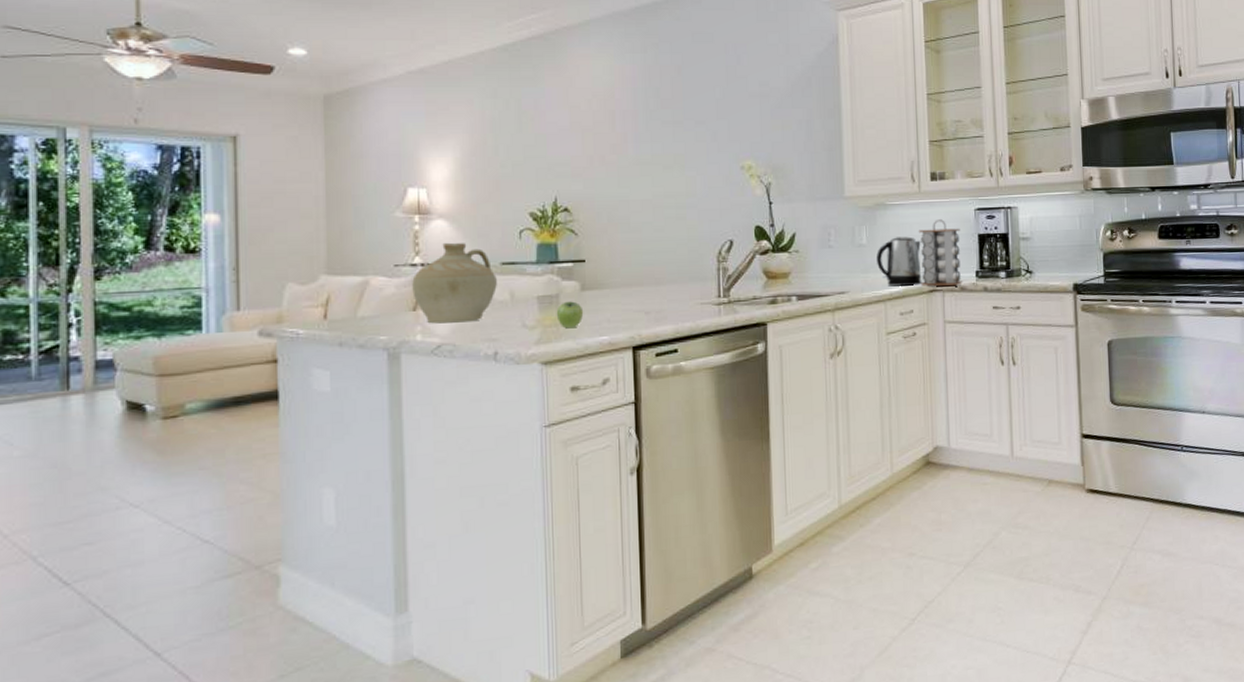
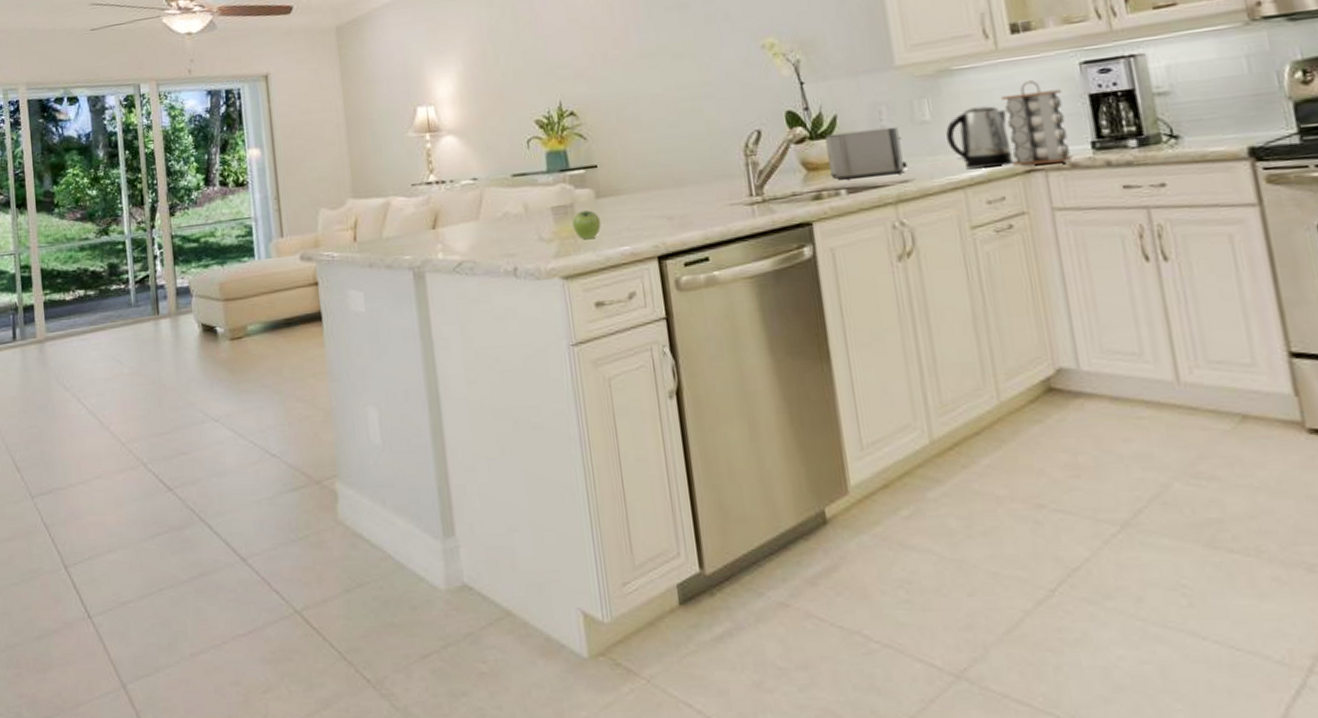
ceramic jug: present [412,242,497,324] -> none [429,157,510,241]
toaster: none [785,247,845,288] -> present [825,126,908,180]

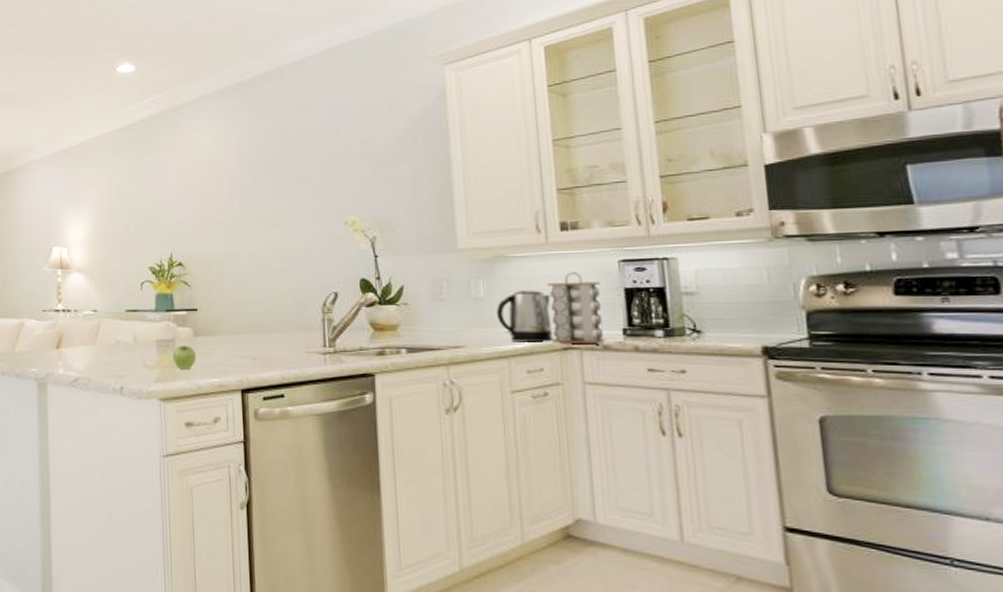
toaster: present [825,126,908,180] -> none [392,300,461,341]

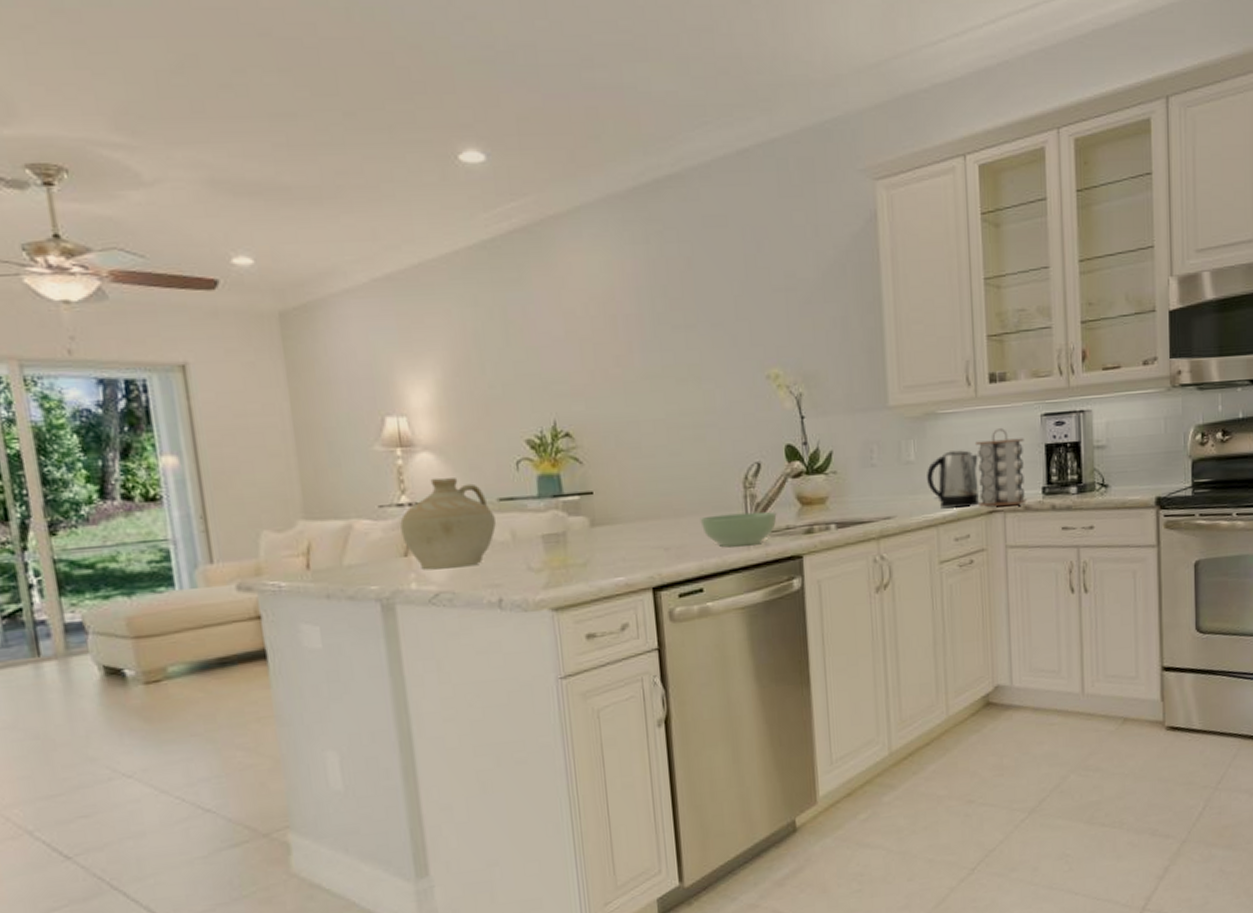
ceramic jug: none [56,292,123,360] -> present [400,477,496,570]
fruit: present [172,345,197,370] -> none [564,539,596,570]
bowl: none [283,333,352,362] -> present [700,511,777,548]

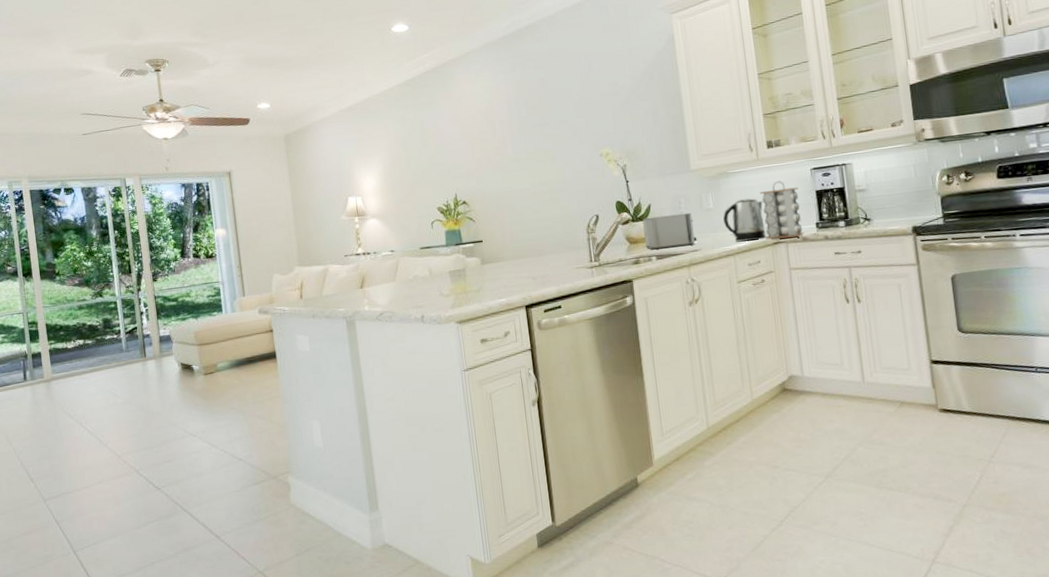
ceramic jug: present [400,477,496,570] -> none [358,235,419,297]
bowl: present [700,511,777,548] -> none [557,249,612,276]
toaster: none [820,465,891,515] -> present [642,212,697,250]

